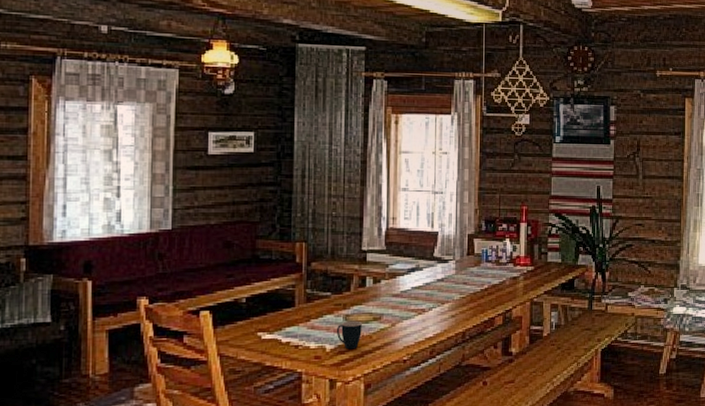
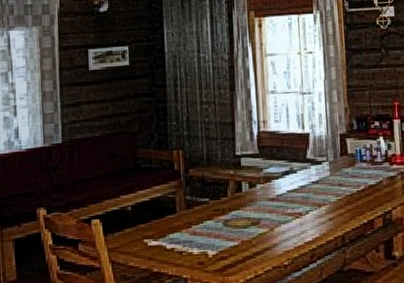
mug: present [336,320,362,349] -> none [217,226,242,255]

